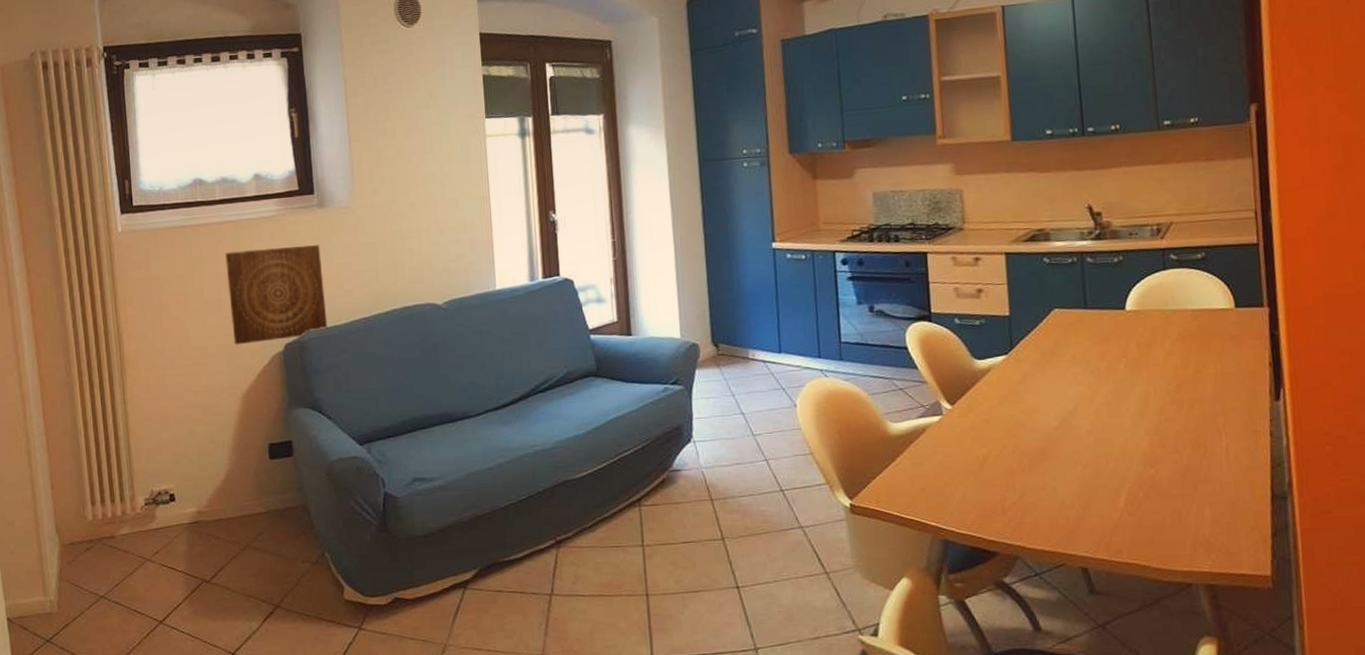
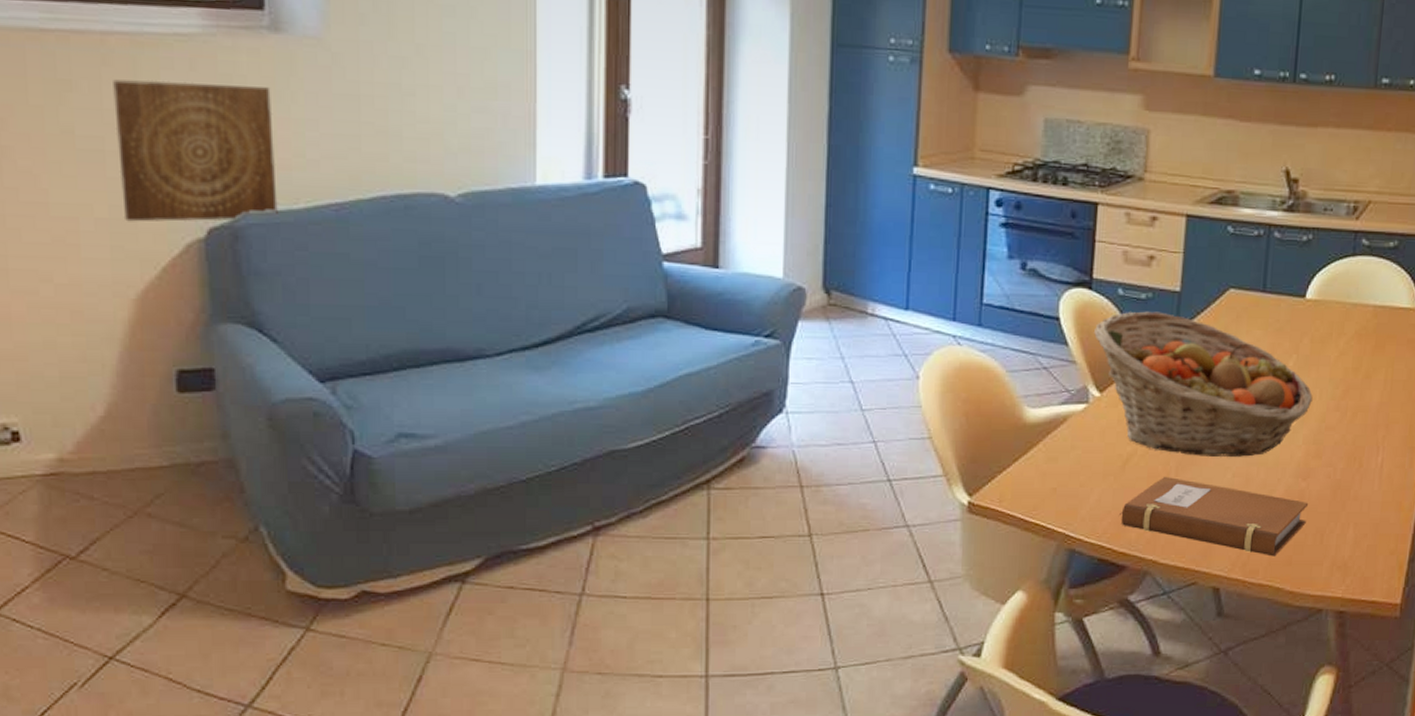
fruit basket: none [939,334,1148,453] -> present [1094,311,1313,457]
notebook: none [983,471,1162,538] -> present [1118,476,1309,557]

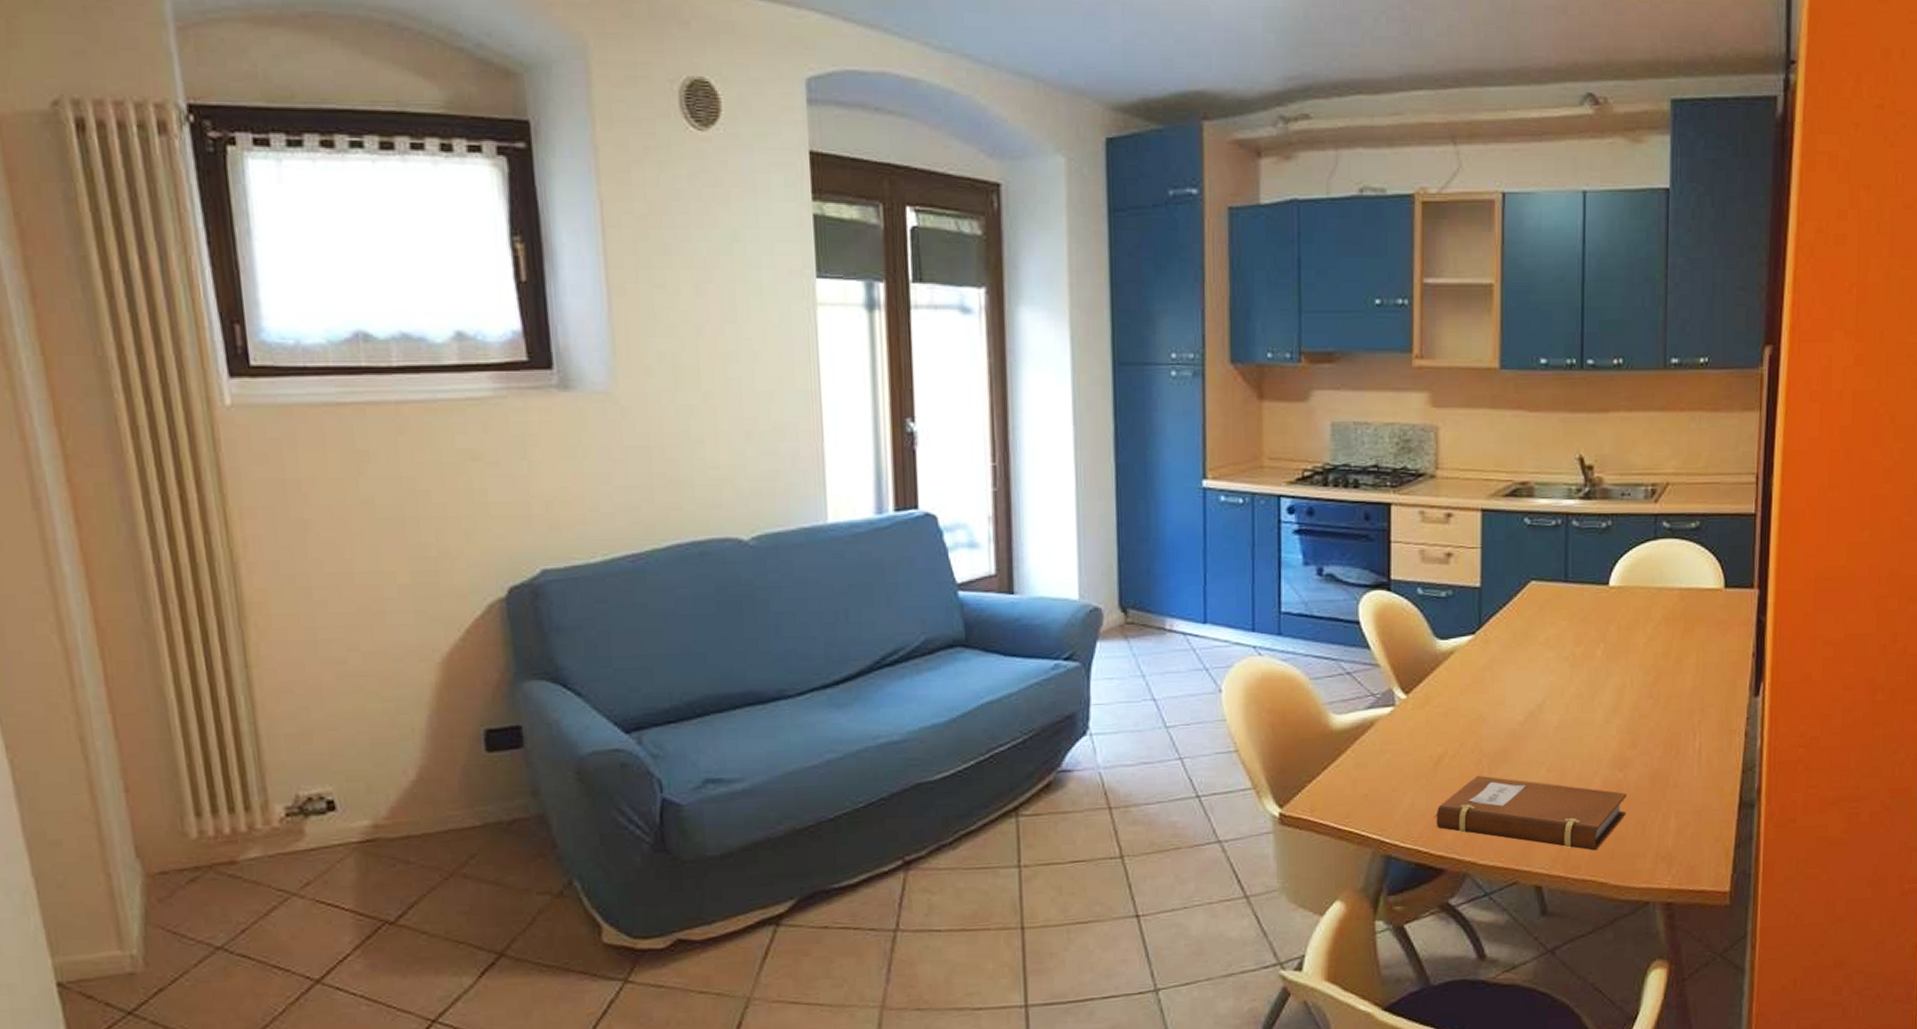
wall art: present [113,79,278,222] -> none [409,444,576,586]
fruit basket: present [1094,311,1313,457] -> none [1396,609,1624,753]

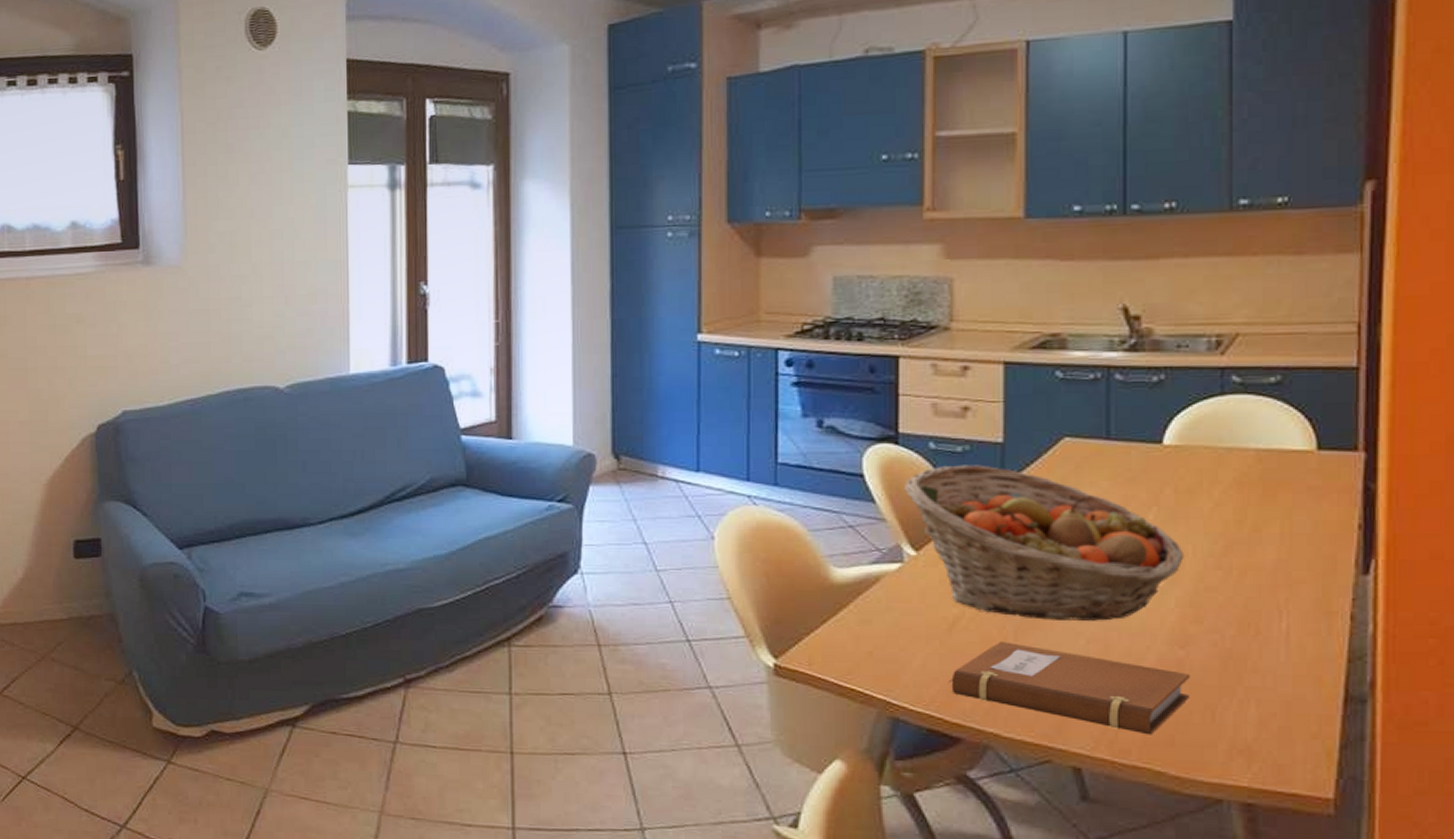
fruit basket: none [1396,609,1624,753] -> present [905,465,1184,621]

